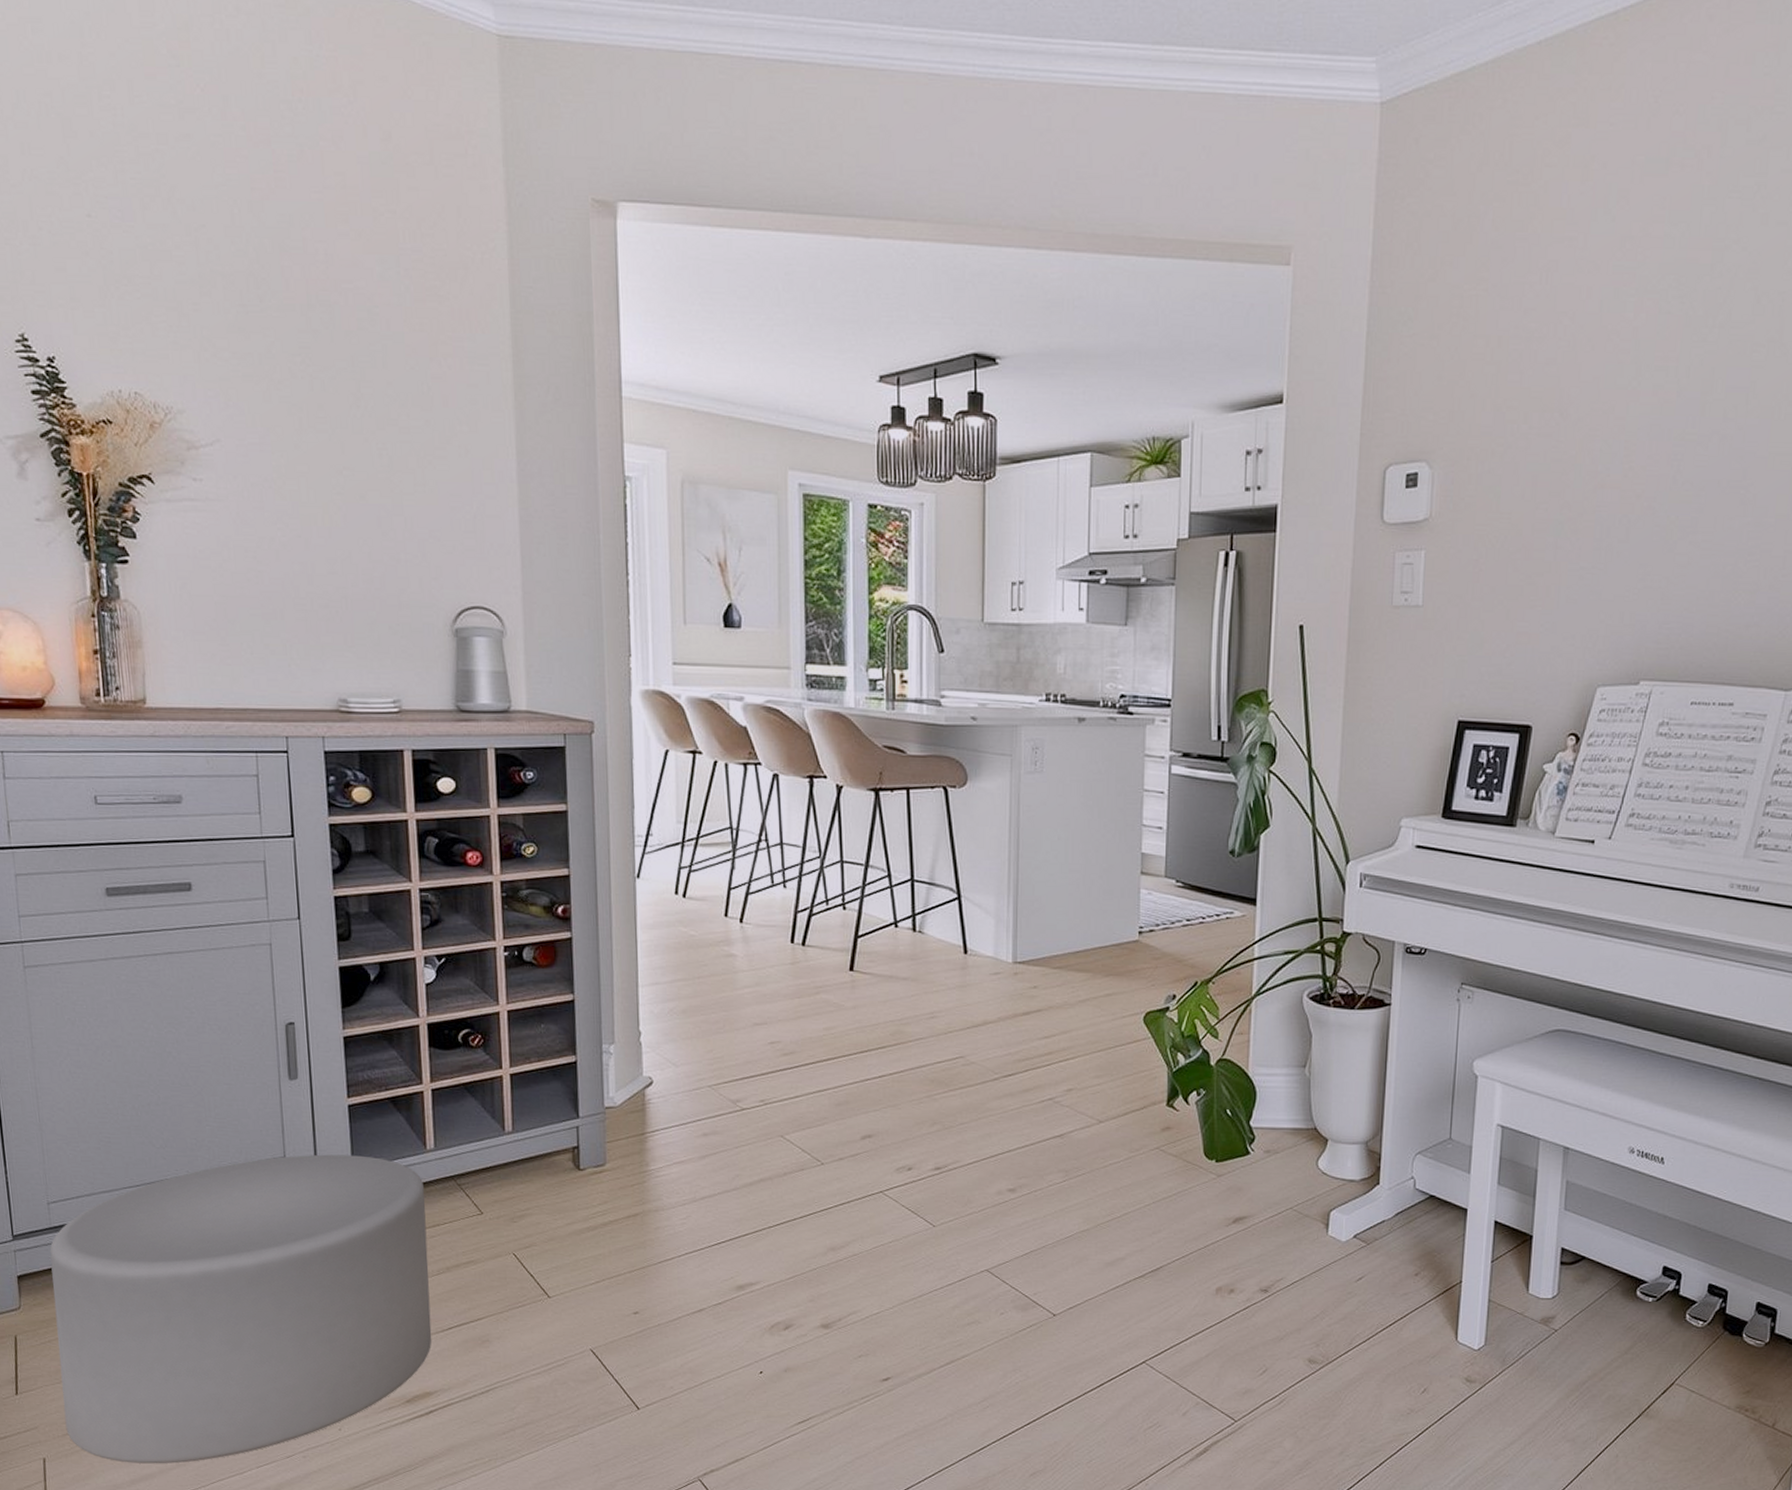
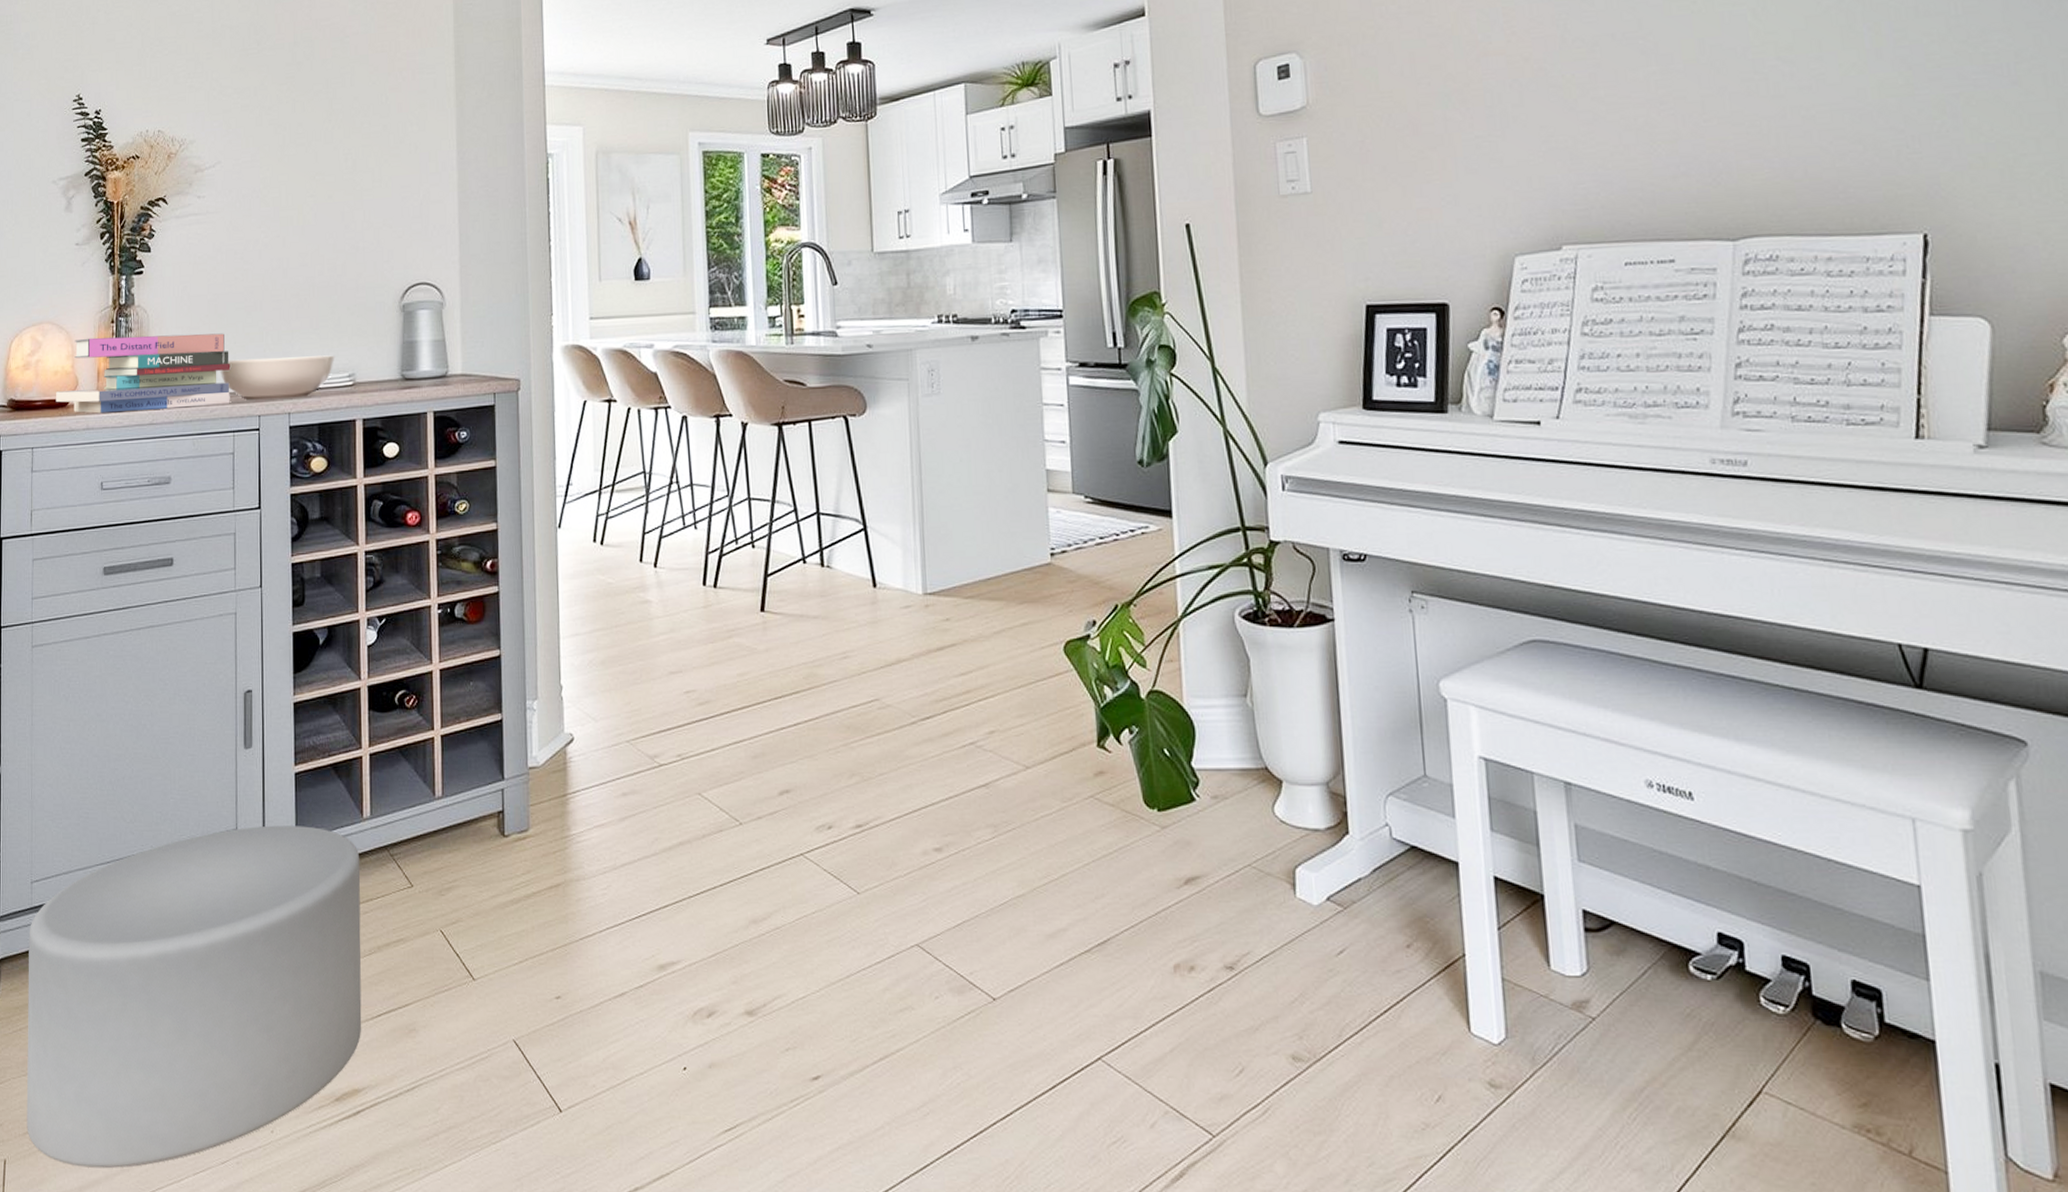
books: none [26,631,250,722] -> present [55,333,231,414]
bowl: none [234,672,376,721] -> present [219,355,335,401]

